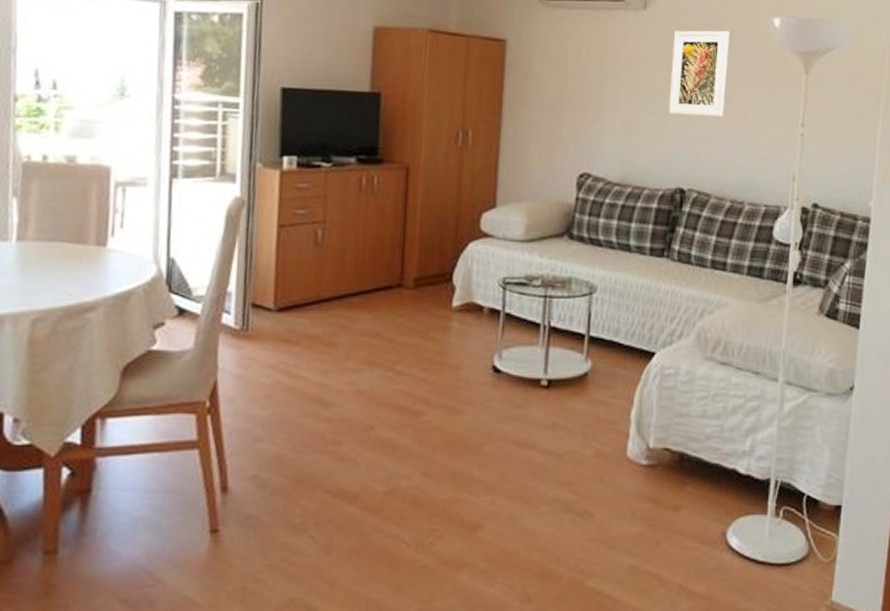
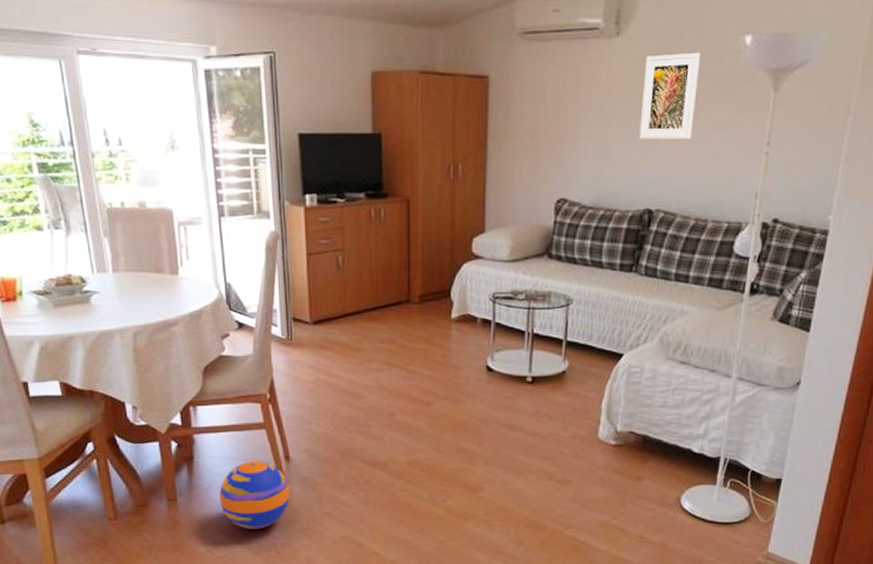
ball: none [120,493,224,593] -> present [219,461,291,529]

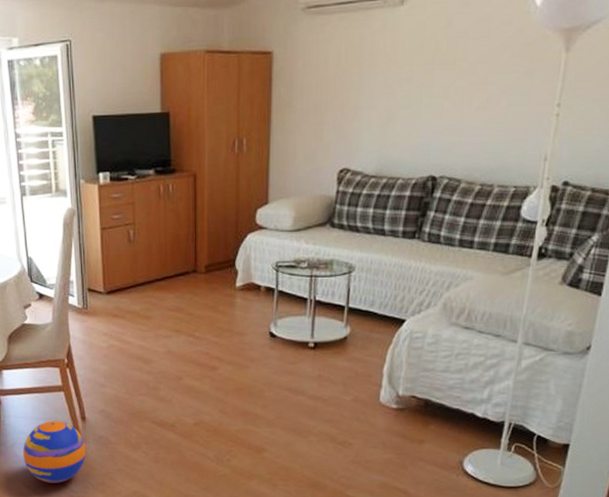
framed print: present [639,52,700,140] -> none [423,16,487,107]

